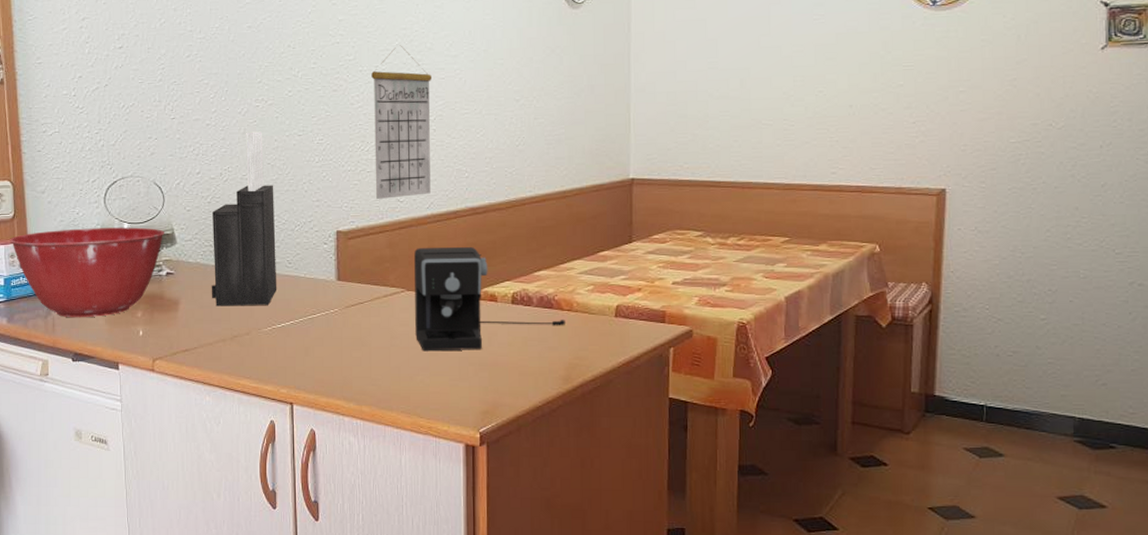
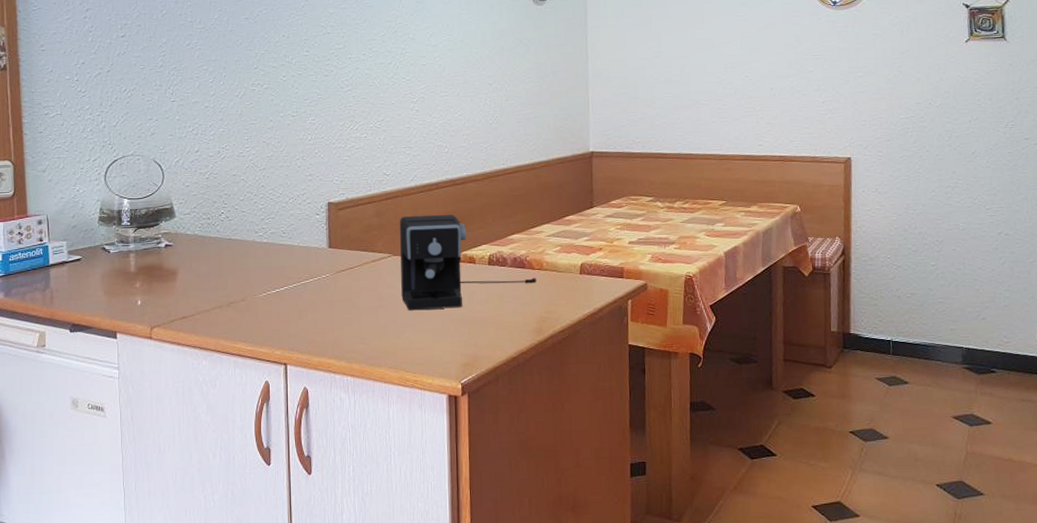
mixing bowl: present [10,227,164,318] -> none [9,202,163,290]
knife block: present [211,131,277,306] -> none [208,113,272,275]
calendar: present [371,45,433,200] -> none [359,35,415,174]

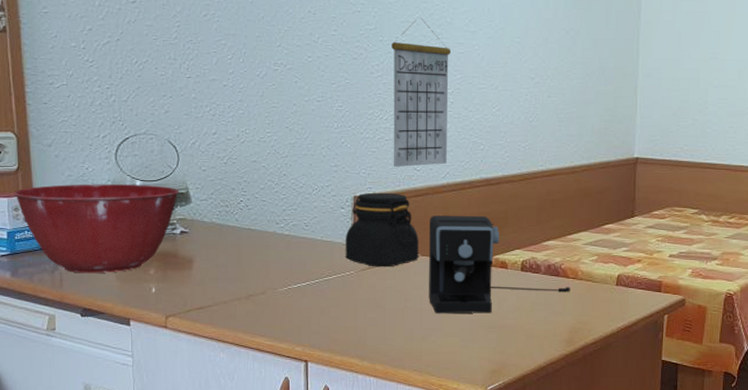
mixing bowl: none [9,202,163,290] -> present [13,184,179,274]
jar: none [321,197,391,269] -> present [345,192,419,267]
calendar: none [359,35,415,174] -> present [391,18,452,168]

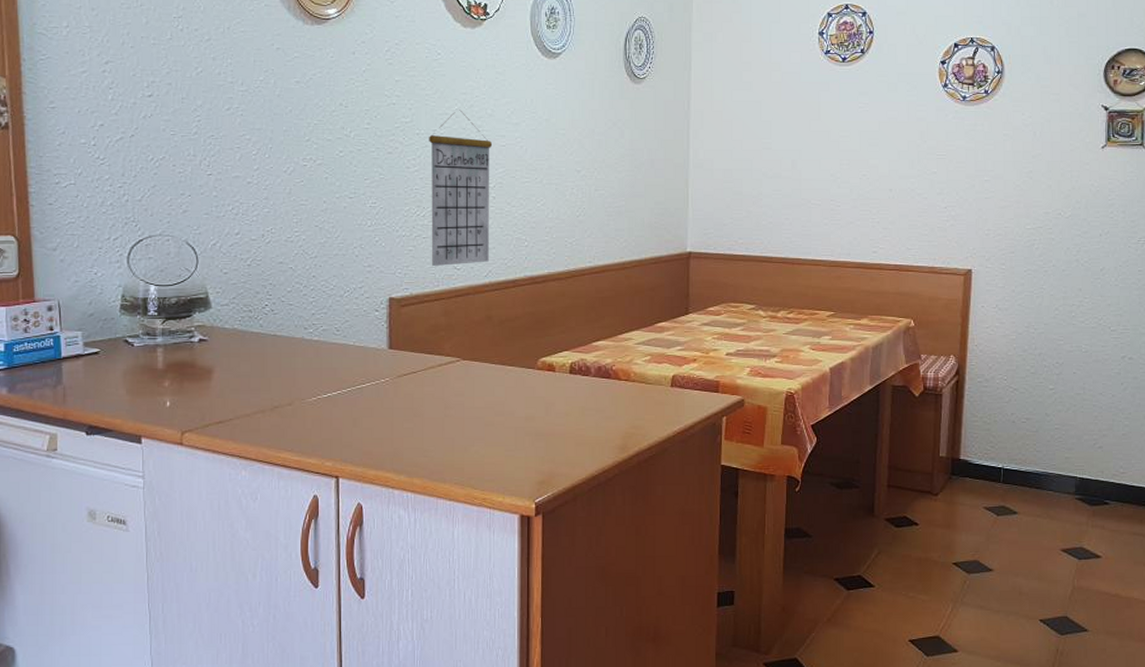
mixing bowl: present [13,184,179,274] -> none [12,290,197,388]
jar: present [345,192,419,267] -> none [380,293,460,373]
coffee maker: present [429,216,570,314] -> none [471,317,622,422]

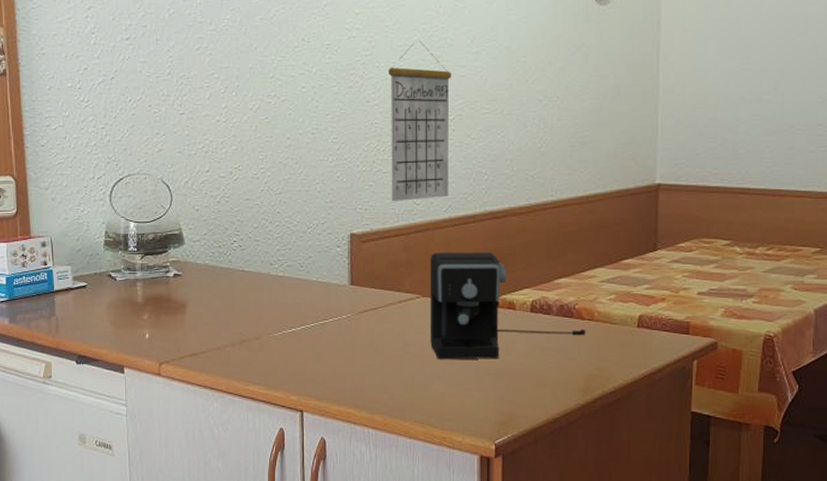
coffee maker: none [471,317,622,422] -> present [430,253,586,360]

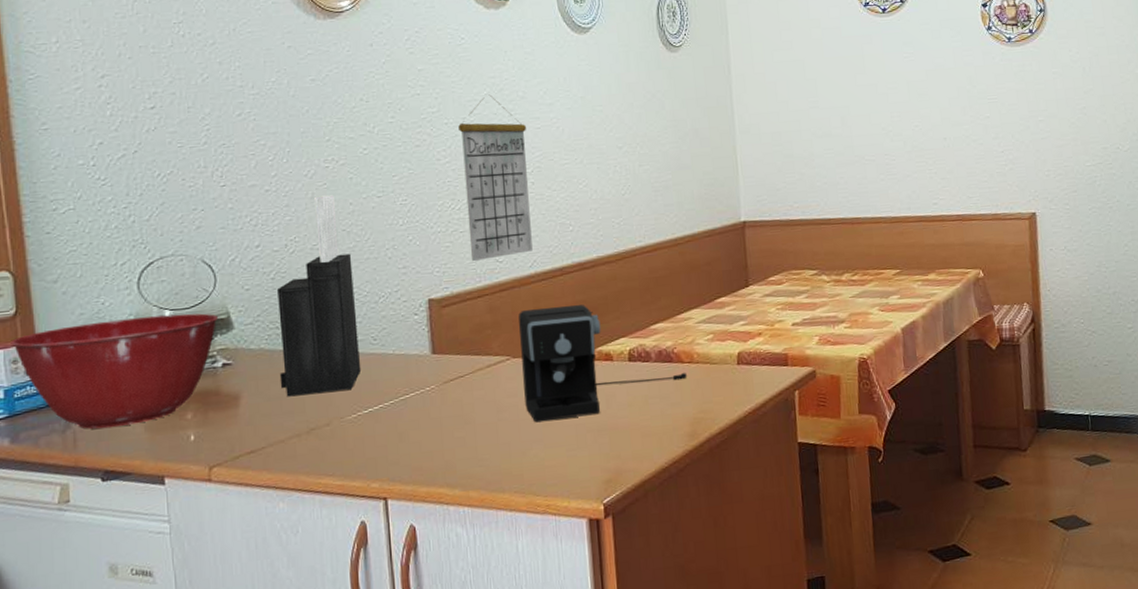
mixing bowl: none [12,226,172,319] -> present [10,313,218,429]
knife block: none [220,129,288,310] -> present [277,195,361,397]

